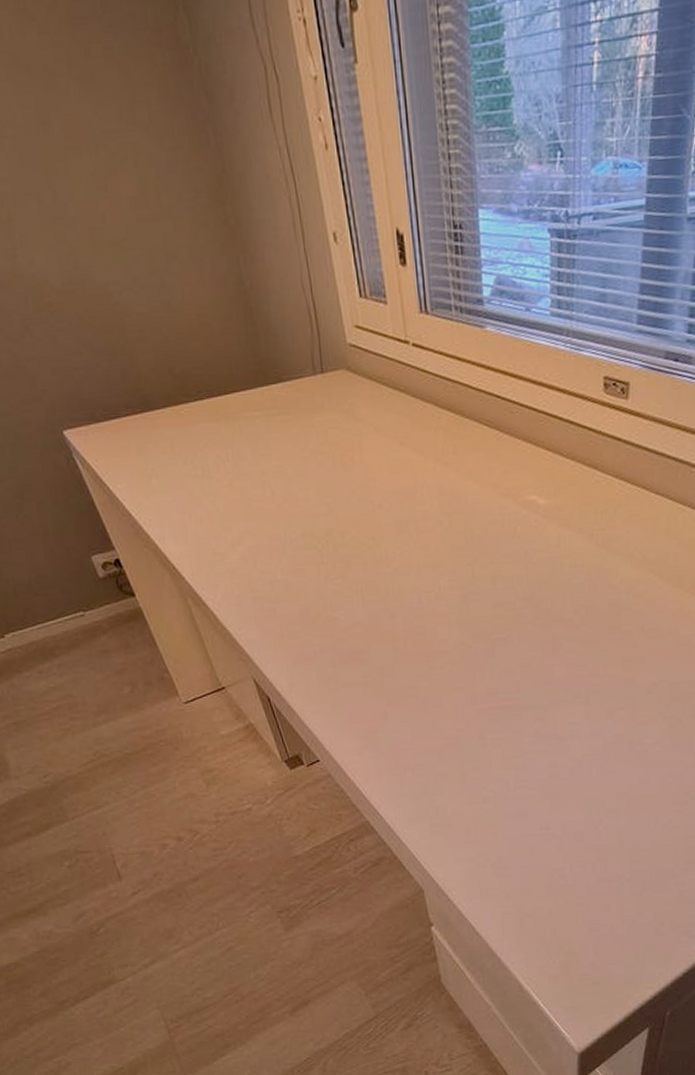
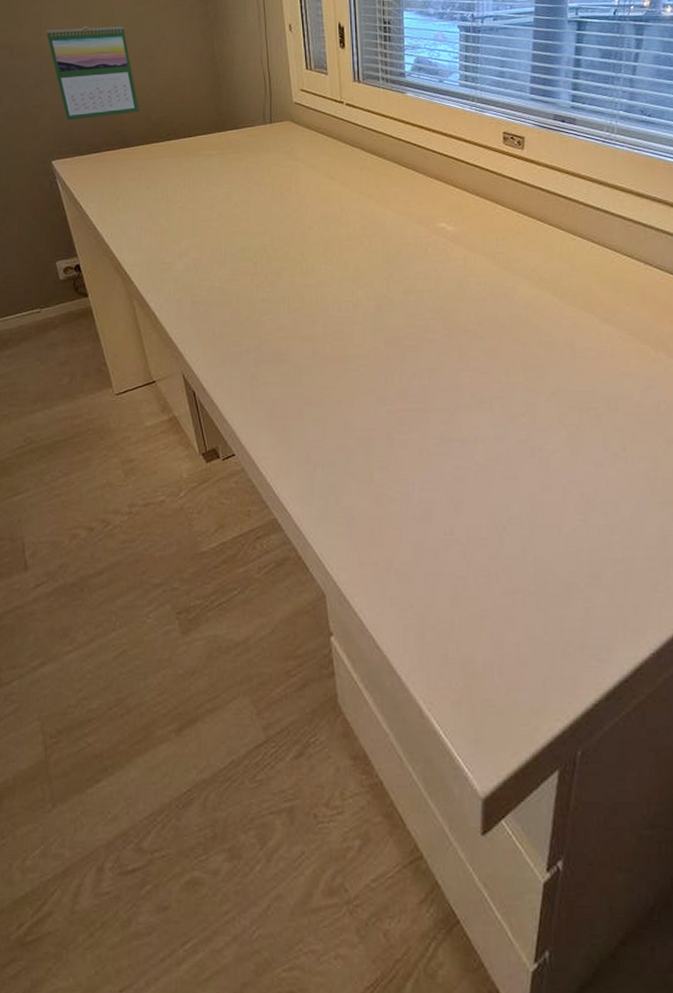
calendar: none [22,240,159,377] -> present [46,26,139,121]

